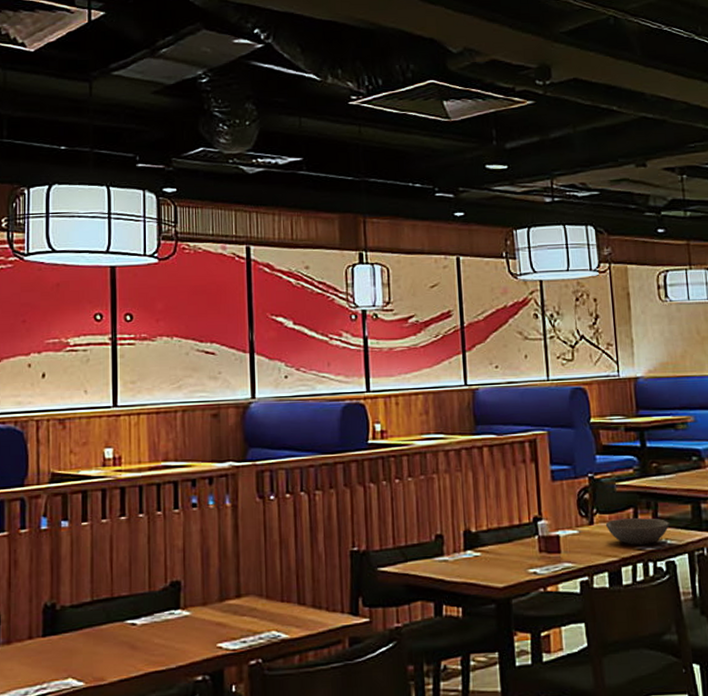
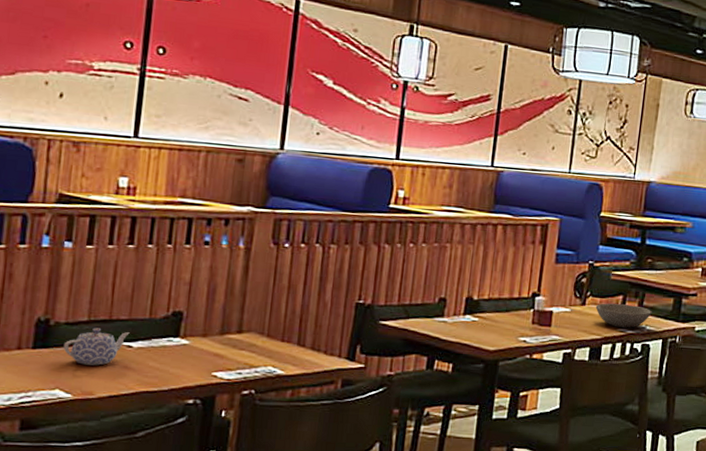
teapot: none [71,608,132,649] -> present [63,328,130,366]

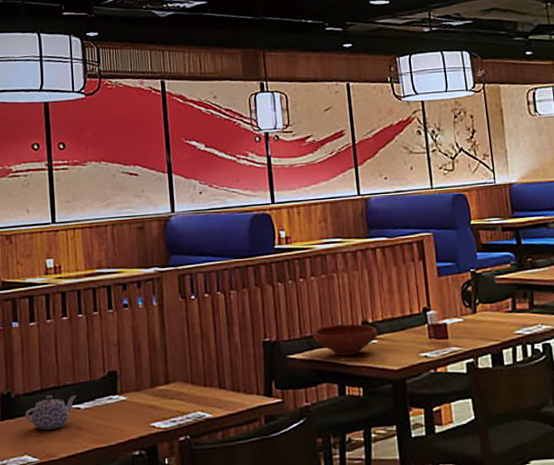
bowl: none [410,296,481,330] -> present [312,324,378,356]
bowl: present [595,303,652,328] -> none [487,306,545,330]

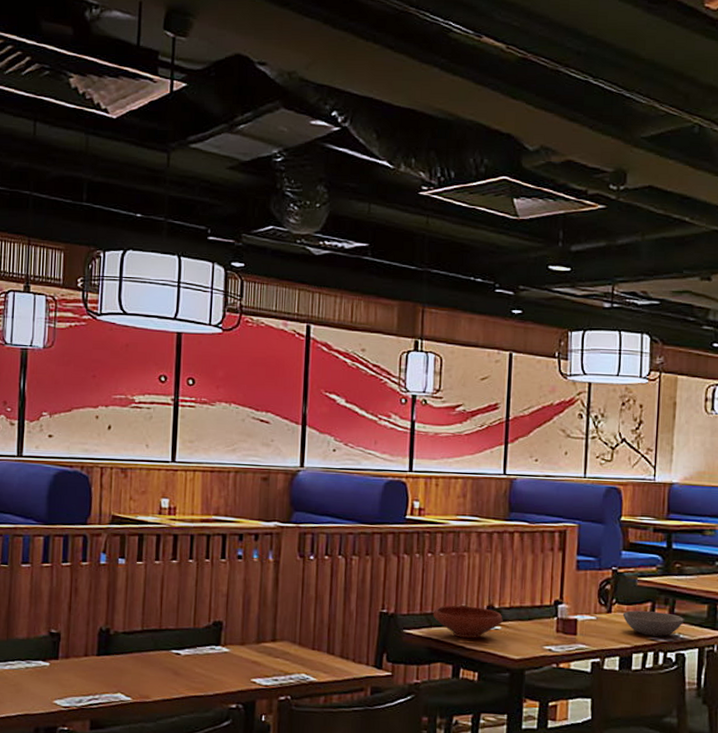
teapot: present [25,395,76,430] -> none [122,637,178,672]
bowl: none [487,306,545,330] -> present [622,610,685,637]

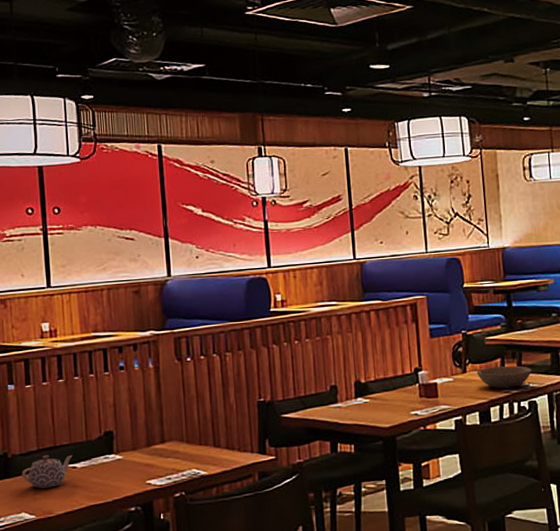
teapot: none [122,637,178,672] -> present [21,455,73,489]
bowl: present [433,605,503,638] -> none [306,384,371,414]

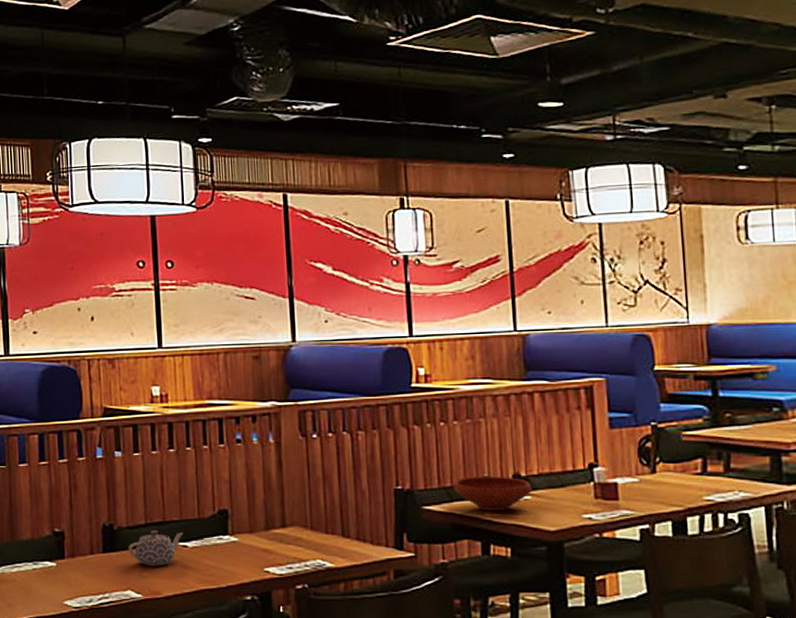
bowl: none [306,384,371,414] -> present [452,476,532,510]
bowl: present [476,365,532,389] -> none [669,469,744,496]

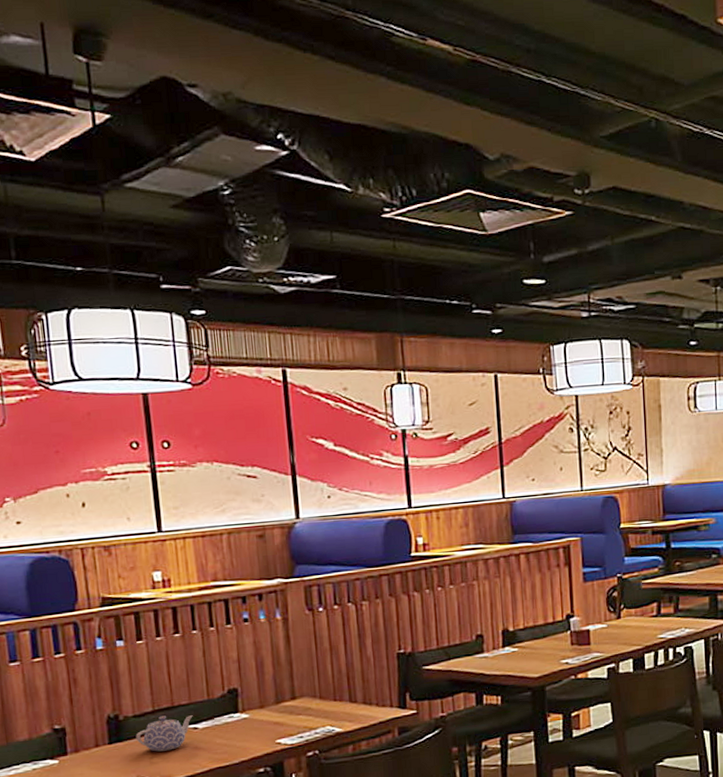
bowl: present [452,476,532,510] -> none [449,632,519,665]

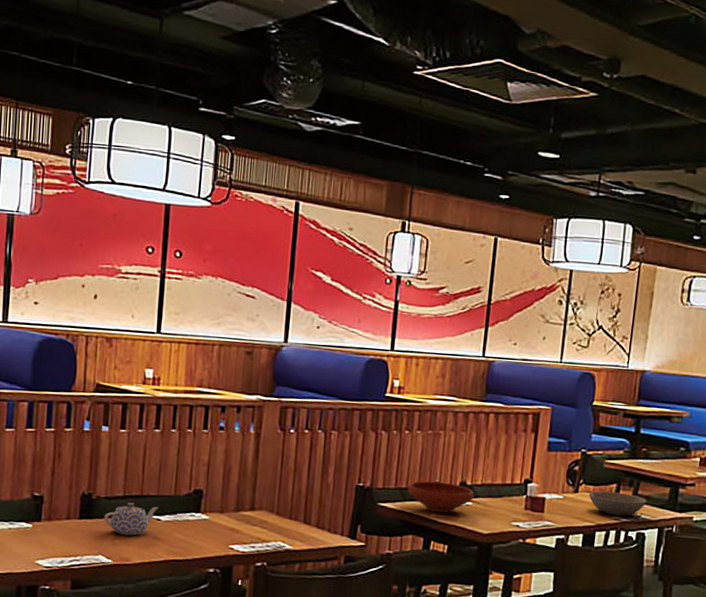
bowl: none [449,632,519,665] -> present [407,481,475,513]
bowl: none [631,610,689,635] -> present [588,491,648,516]

